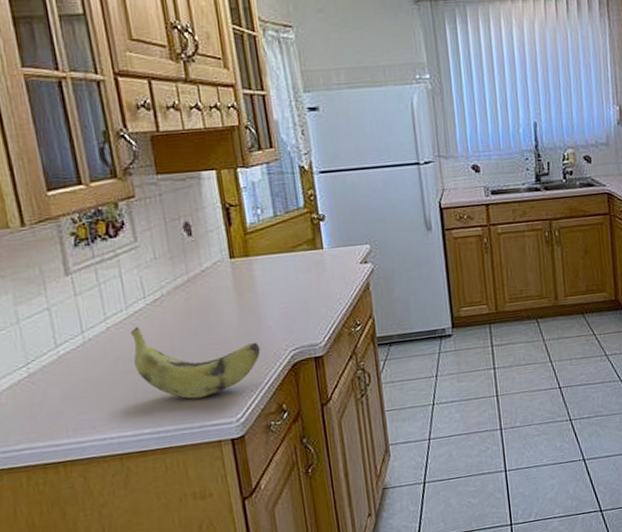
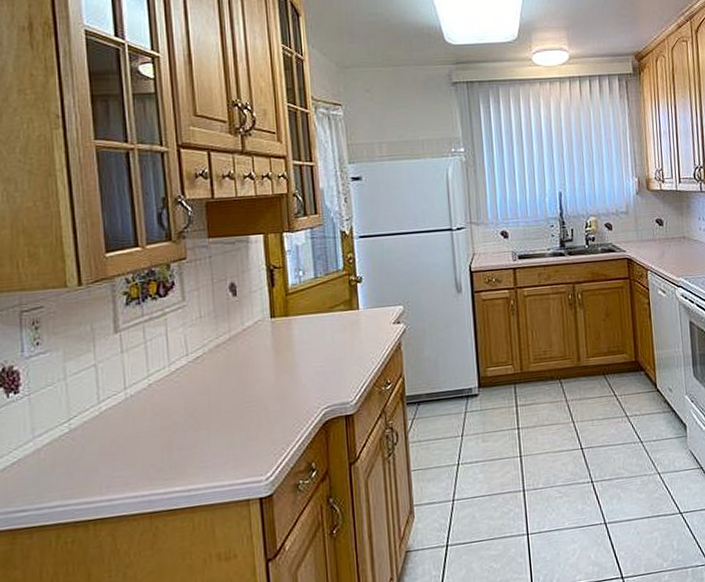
banana: present [130,326,261,399] -> none [171,383,294,457]

